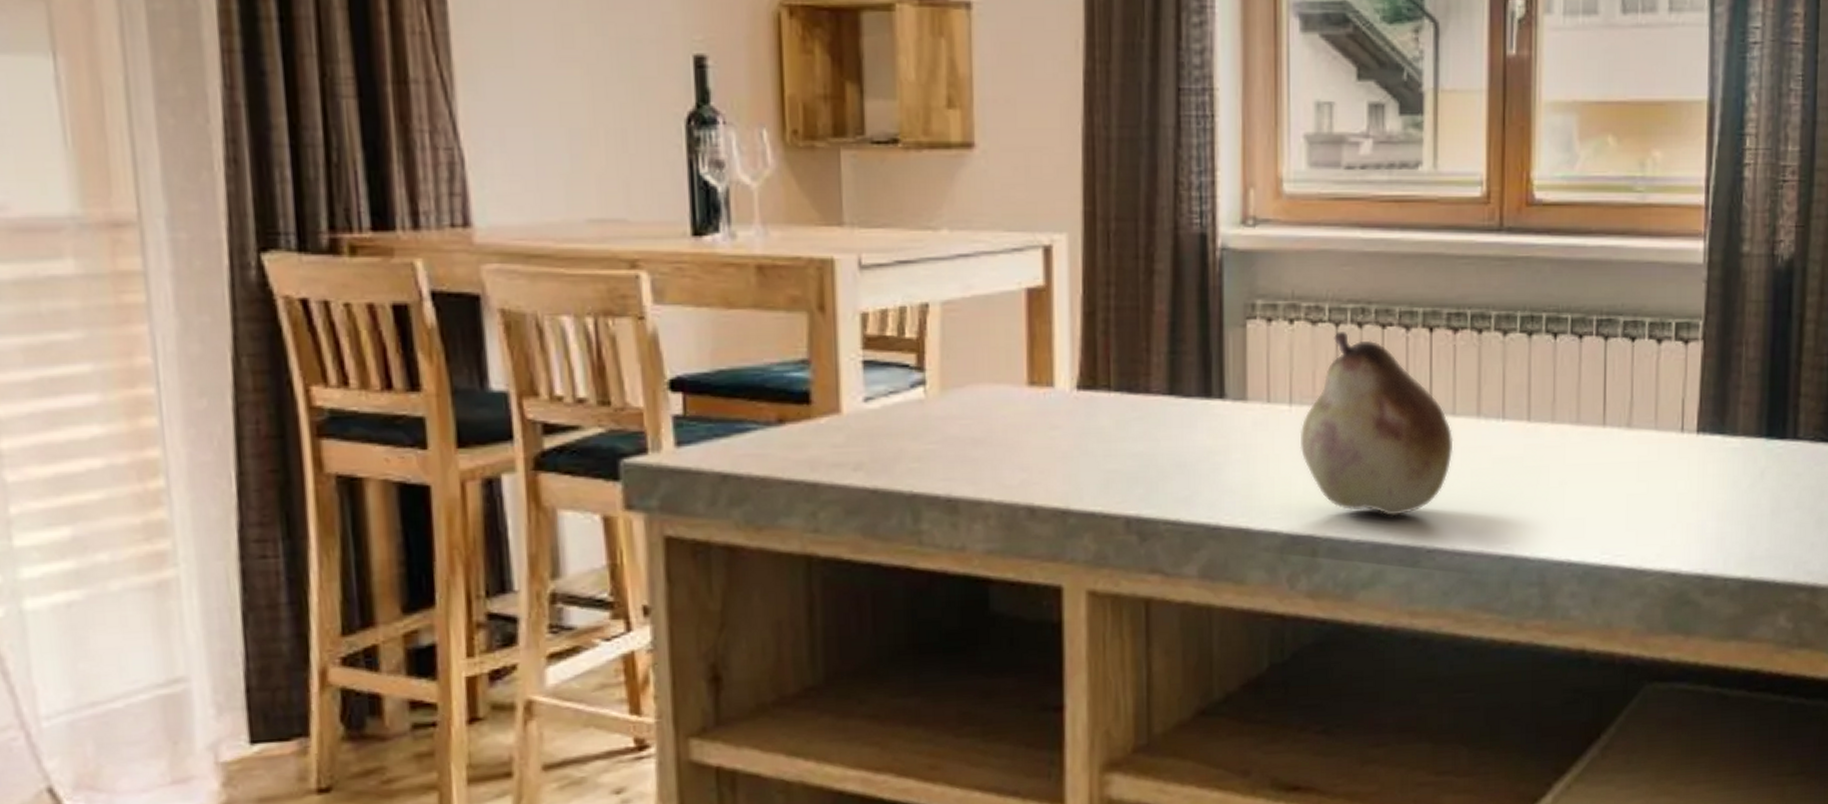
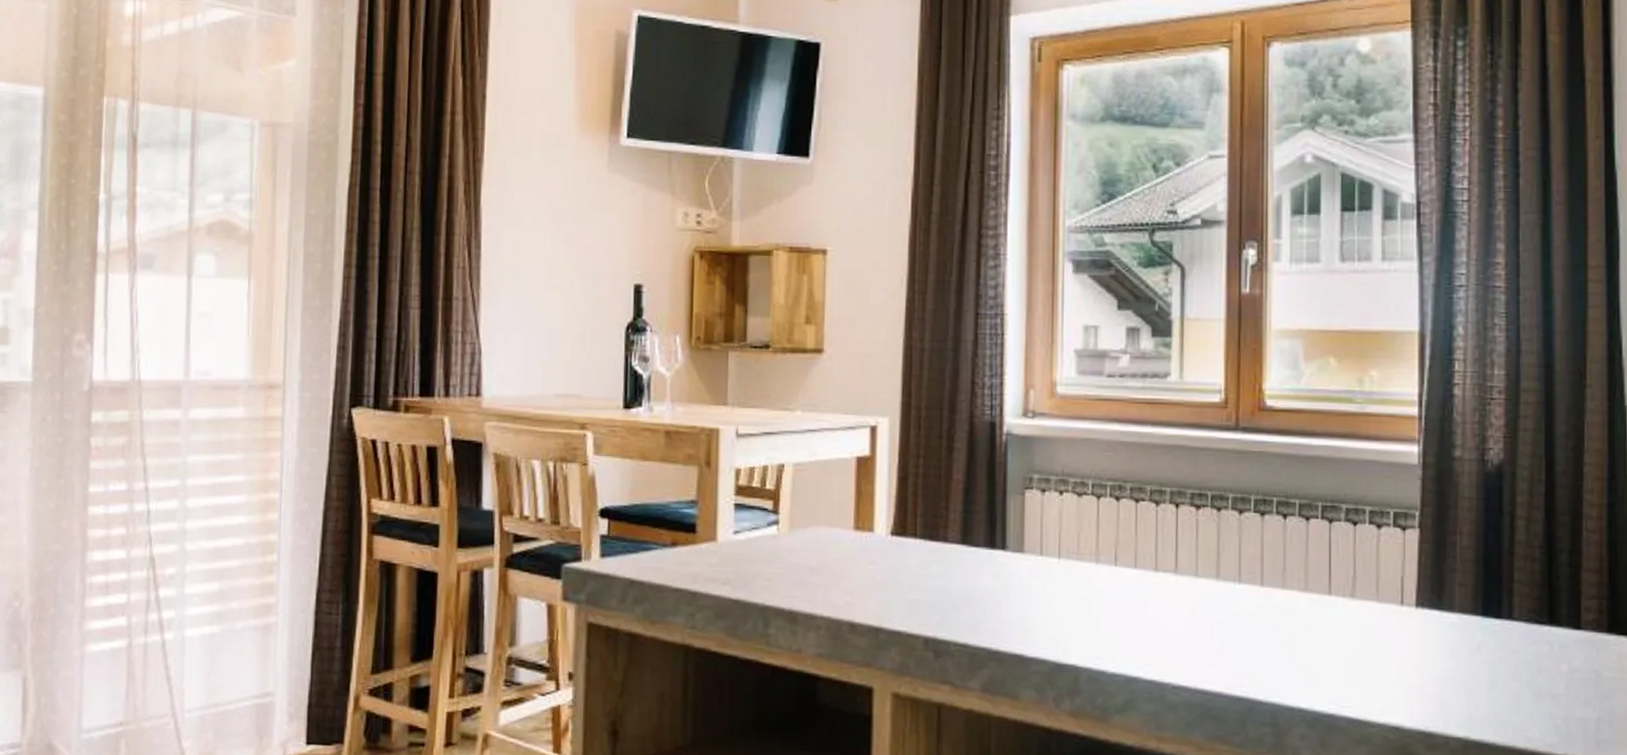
fruit: present [1299,332,1454,517] -> none [1066,503,1196,656]

